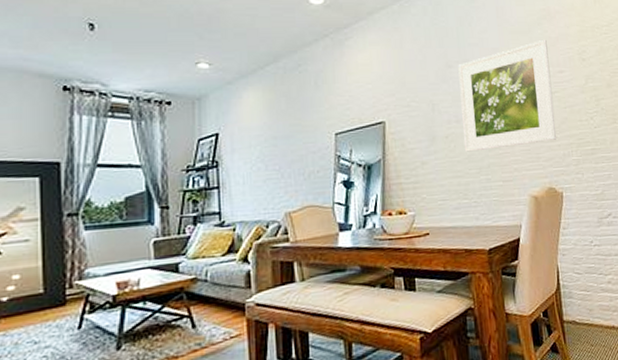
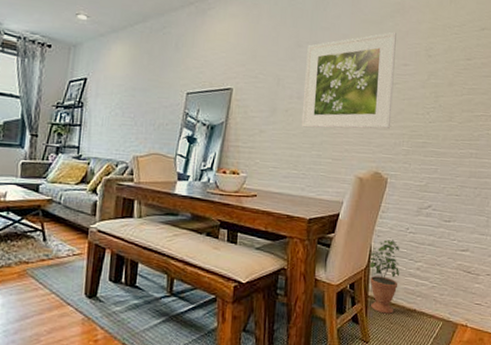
potted plant: none [556,254,592,337] -> present [369,237,400,314]

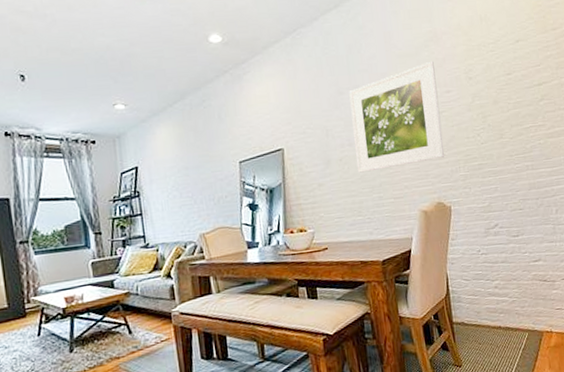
potted plant: present [369,237,400,314] -> none [446,262,480,337]

